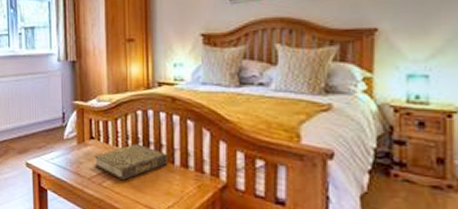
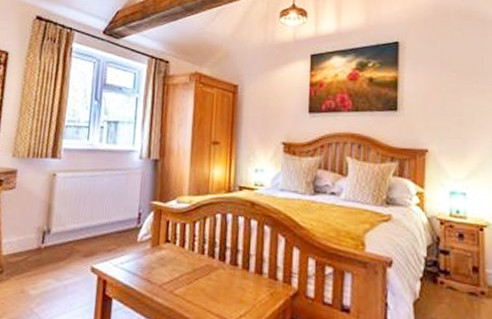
book: present [94,143,168,181] -> none [167,248,244,288]

